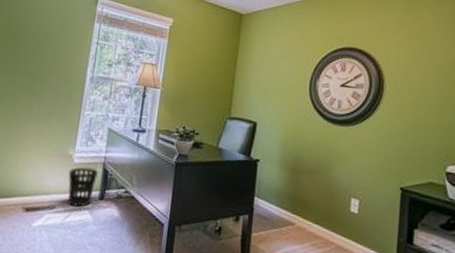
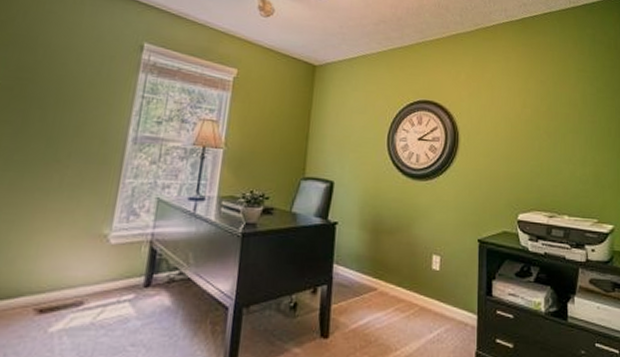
wastebasket: present [68,167,98,207] -> none [101,248,143,299]

